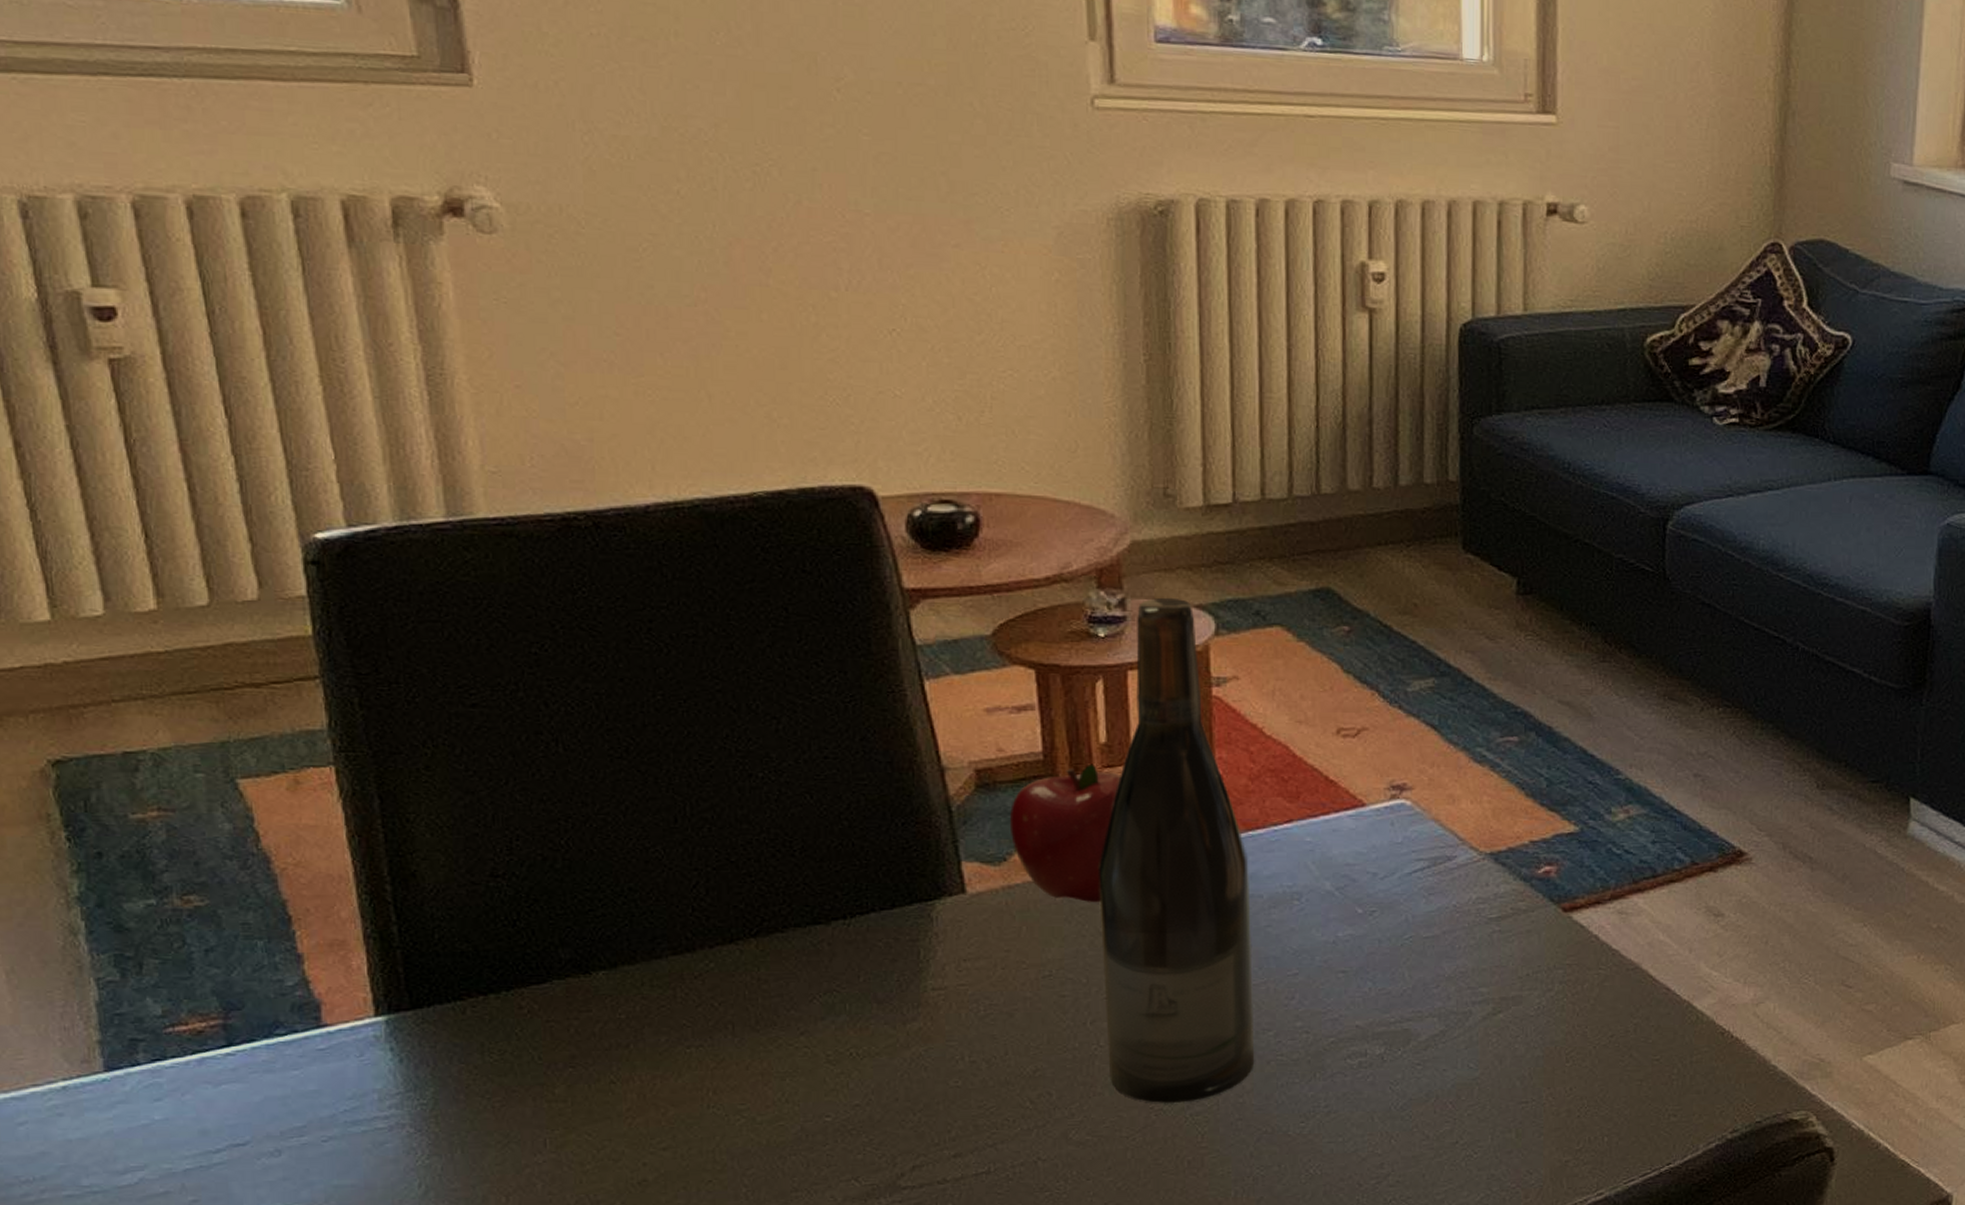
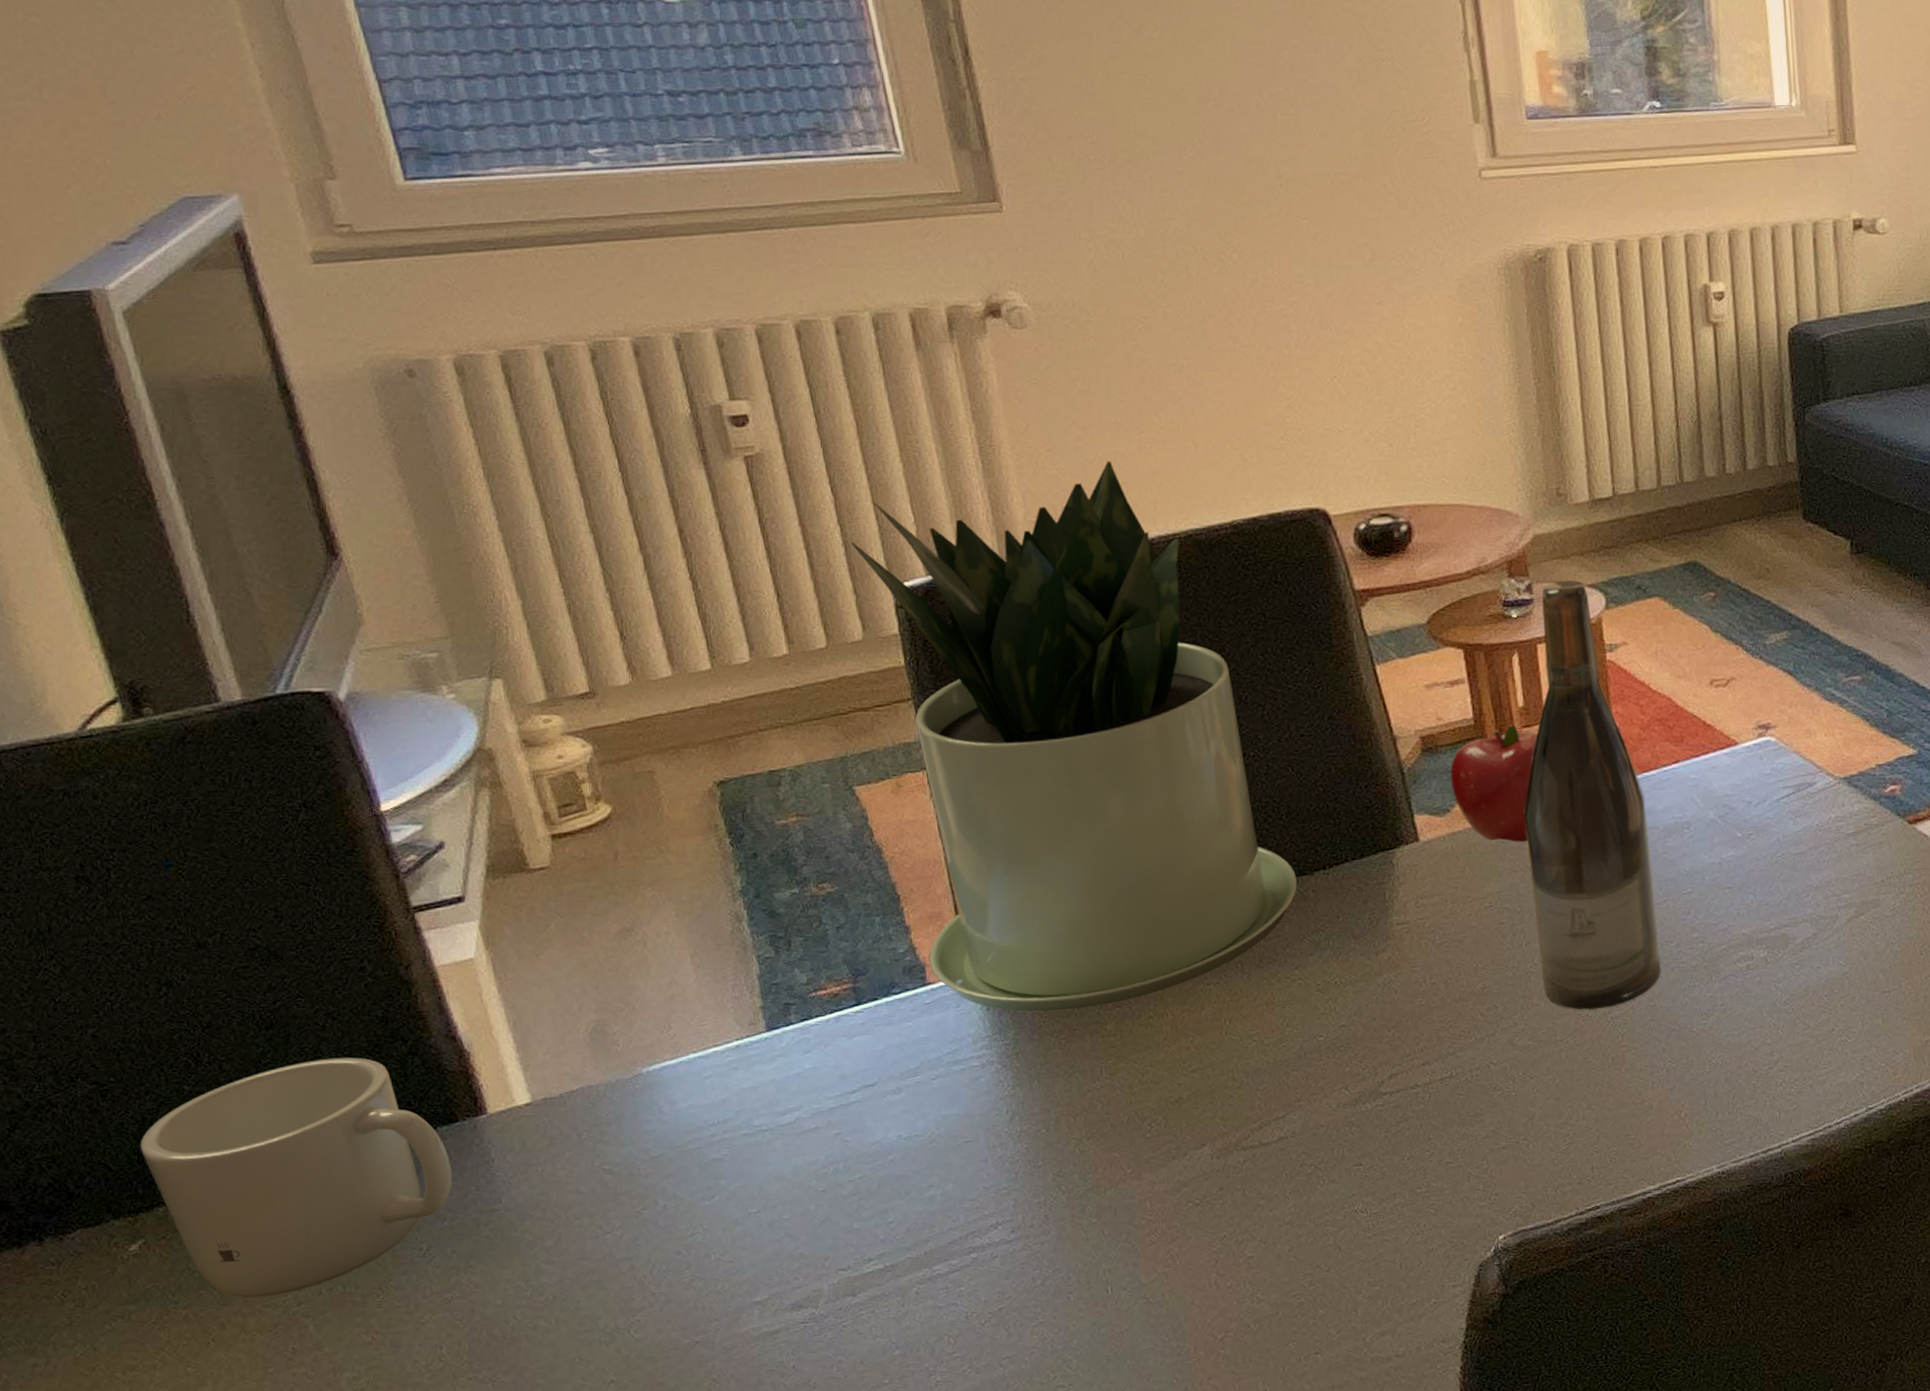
planter: none [248,406,810,1068] -> present [851,461,1298,1012]

